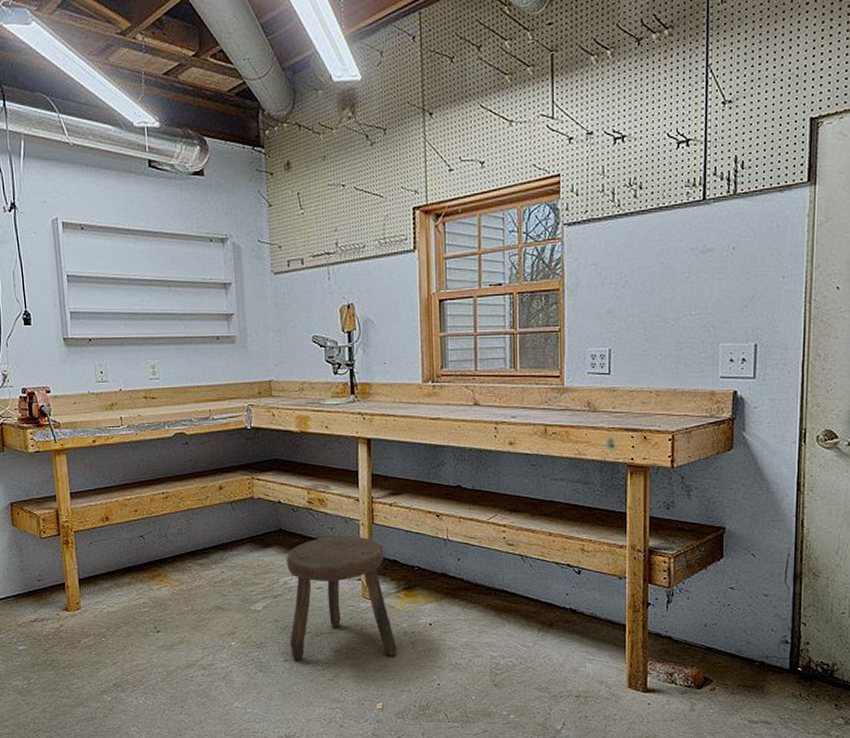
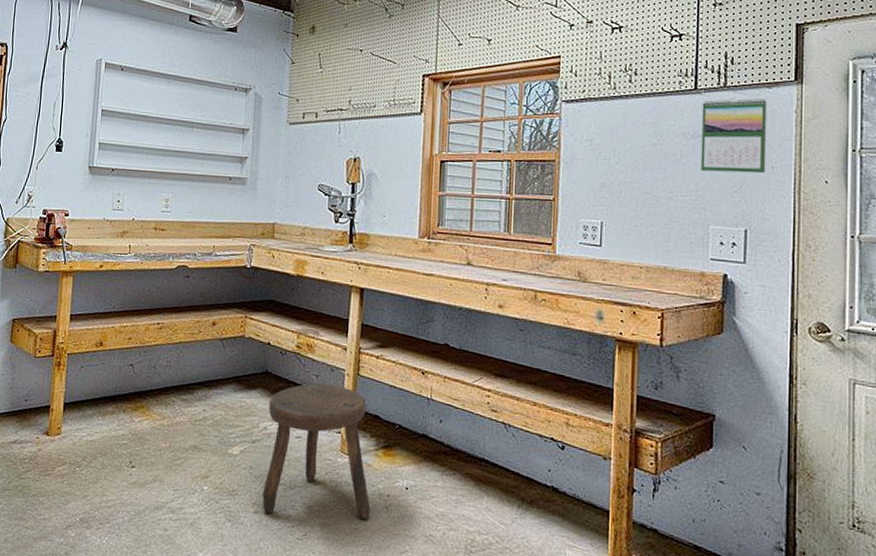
calendar: none [710,204,779,287] -> present [700,98,767,174]

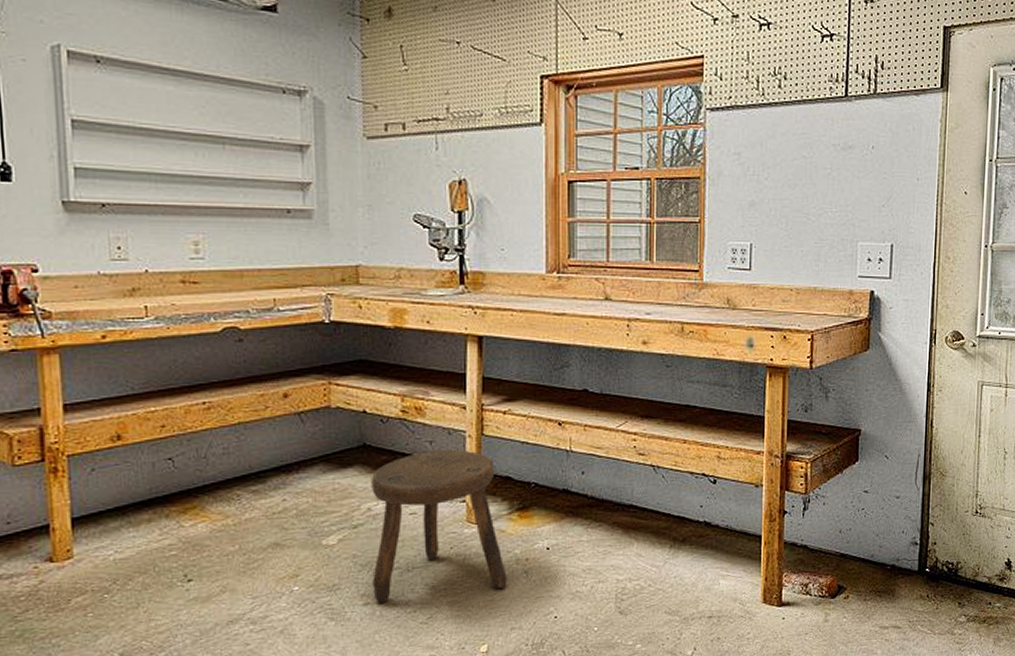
calendar: present [700,98,767,174] -> none [850,106,915,186]

